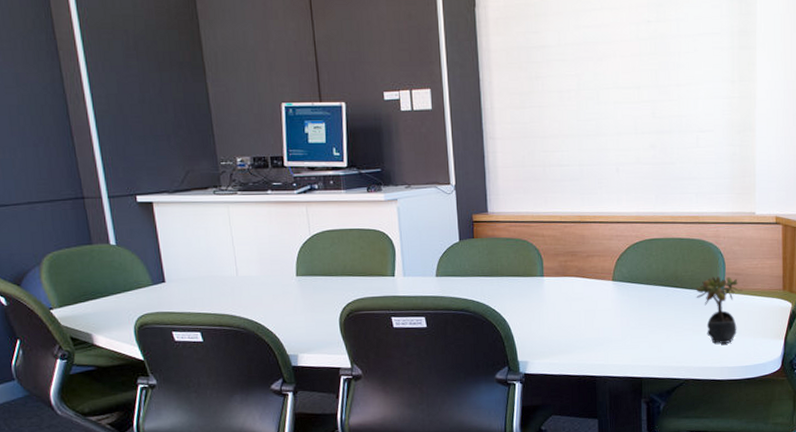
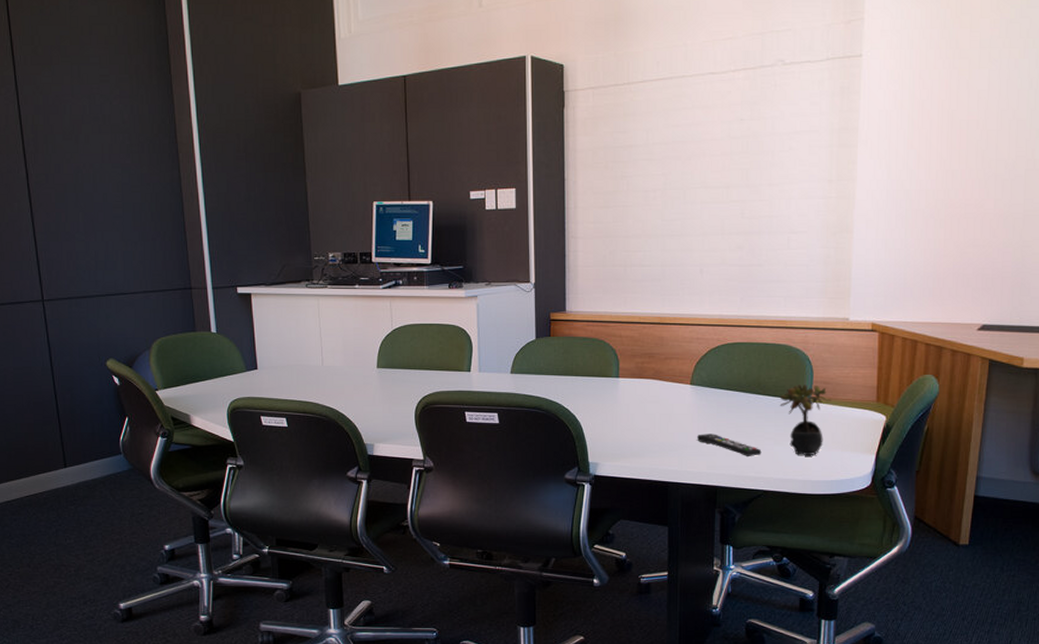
remote control: none [621,327,682,347] -> present [697,434,762,456]

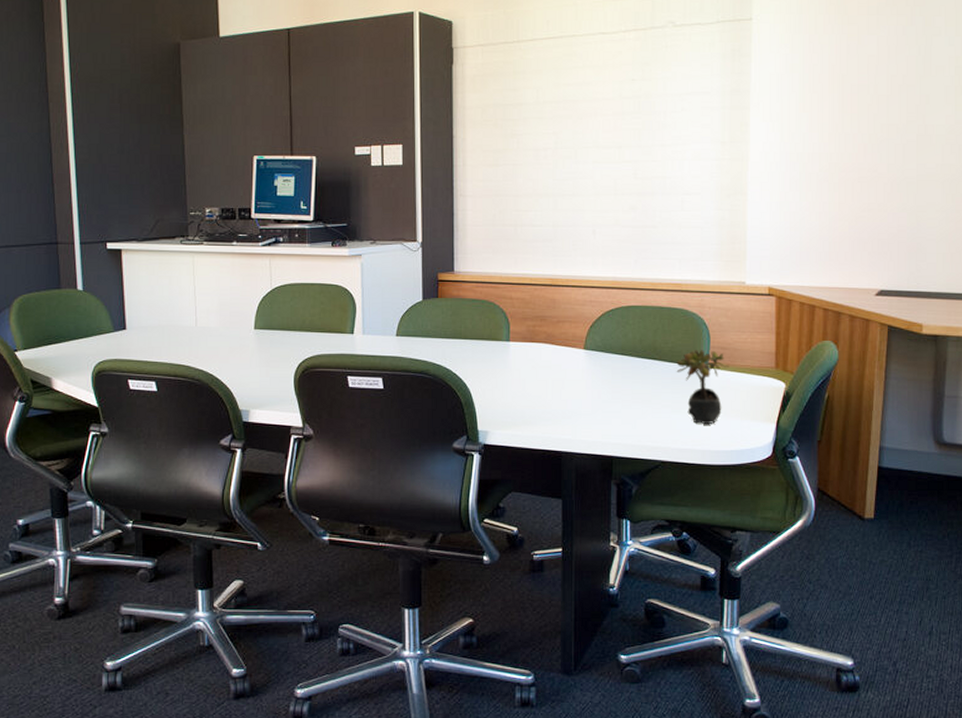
remote control: present [697,434,762,456] -> none [592,401,659,425]

